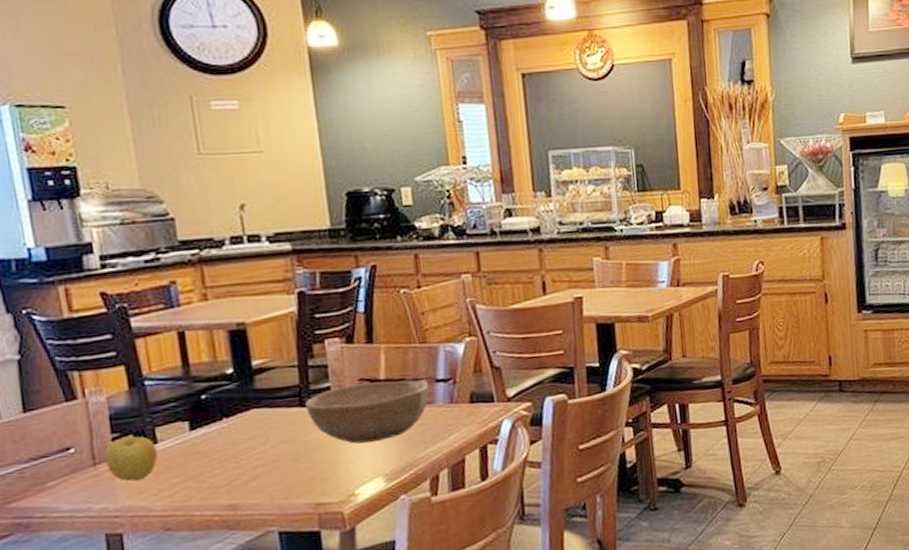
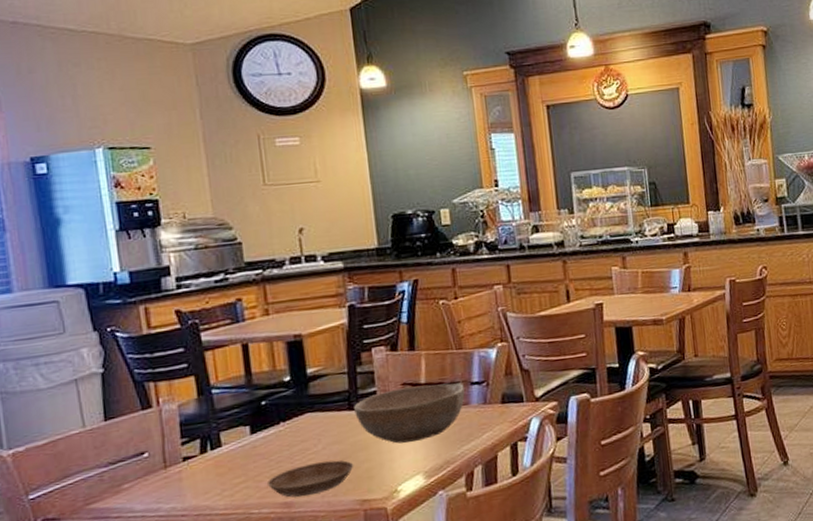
apple: present [103,436,159,482] -> none [174,440,222,483]
saucer: none [210,460,307,500] -> present [268,460,354,498]

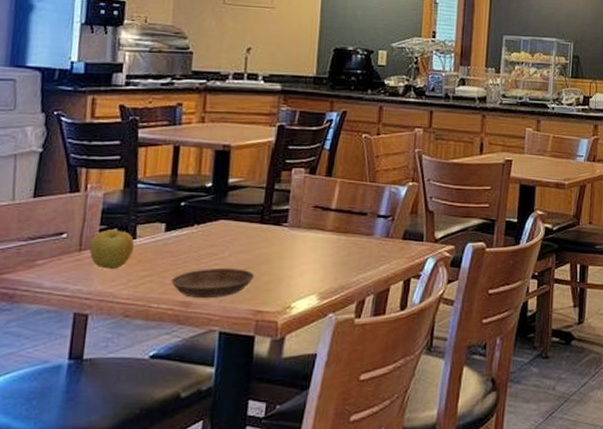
apple: none [174,440,222,483] -> present [89,230,135,269]
bowl: present [354,382,465,444] -> none [265,210,371,262]

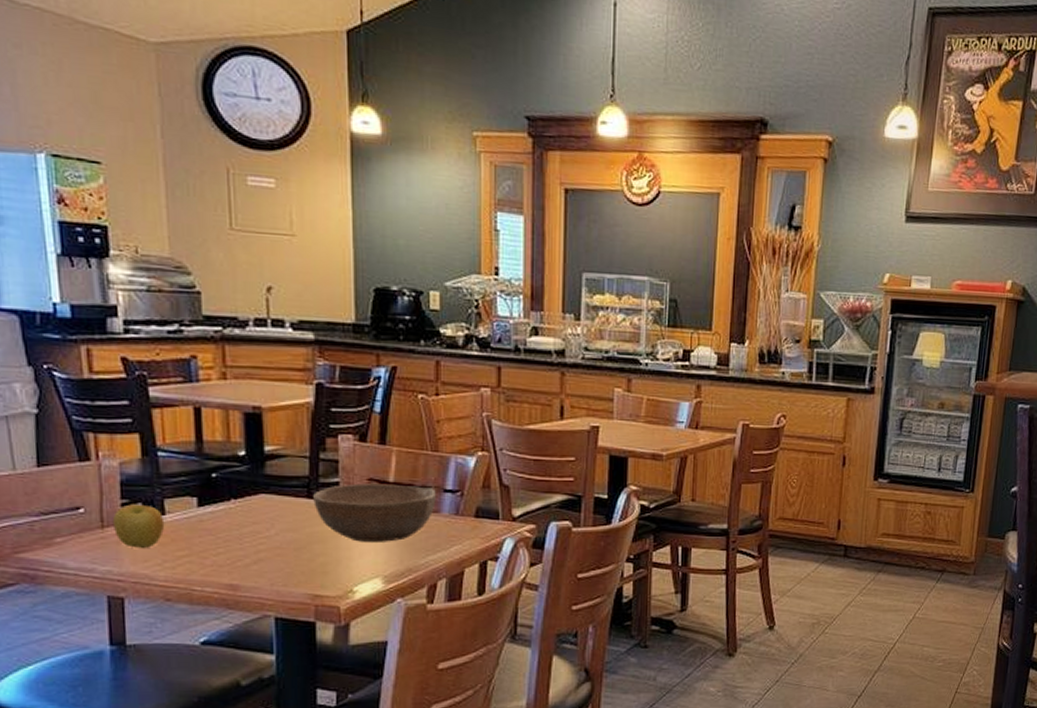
saucer: present [171,269,255,299] -> none [213,549,308,582]
bowl: none [265,210,371,262] -> present [313,483,436,542]

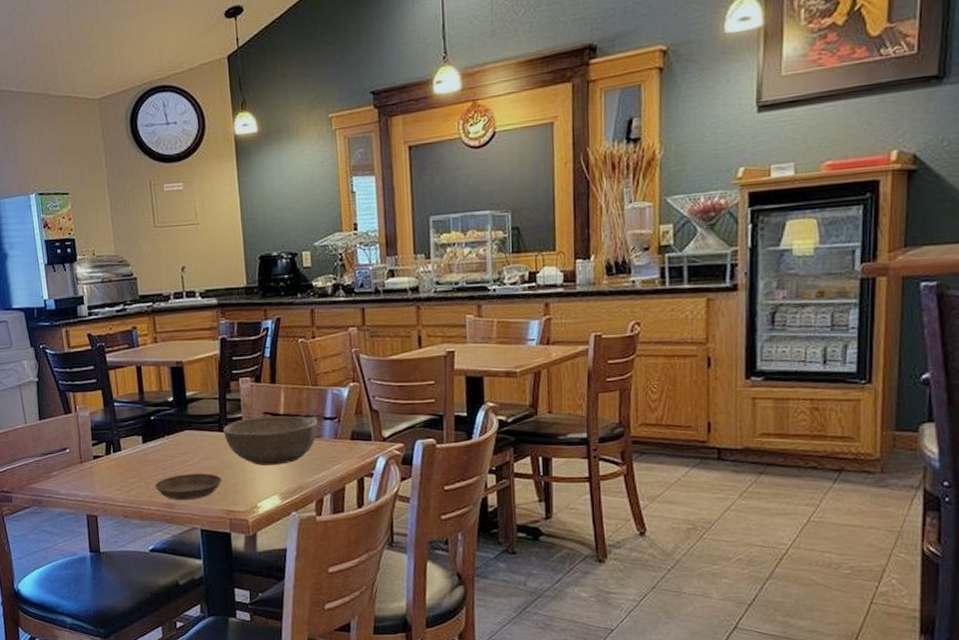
apple: present [112,504,165,548] -> none [87,444,122,477]
saucer: none [213,549,308,582] -> present [155,473,222,501]

